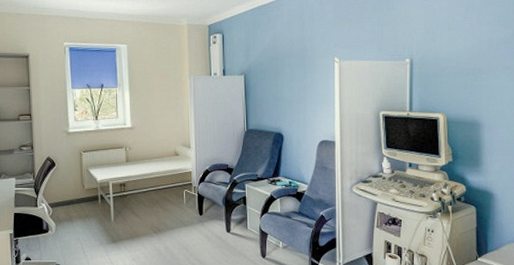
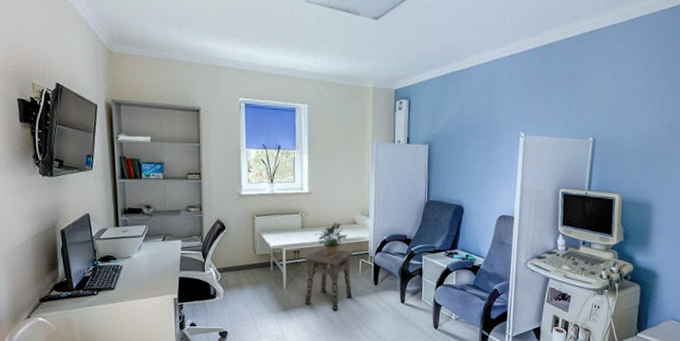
side table: none [130,180,178,242] -> present [304,248,353,311]
potted plant: none [139,155,171,189] -> present [315,223,348,257]

